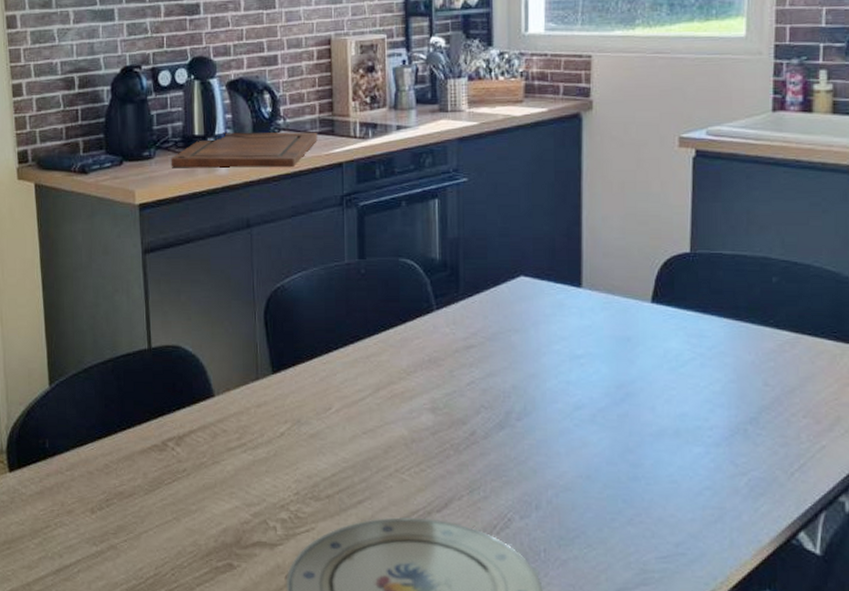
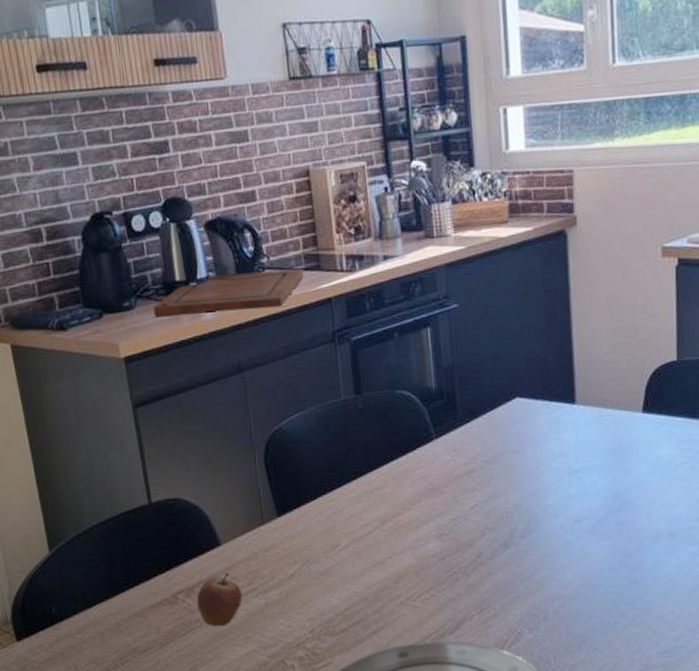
fruit: none [185,425,231,479] -> present [196,573,242,627]

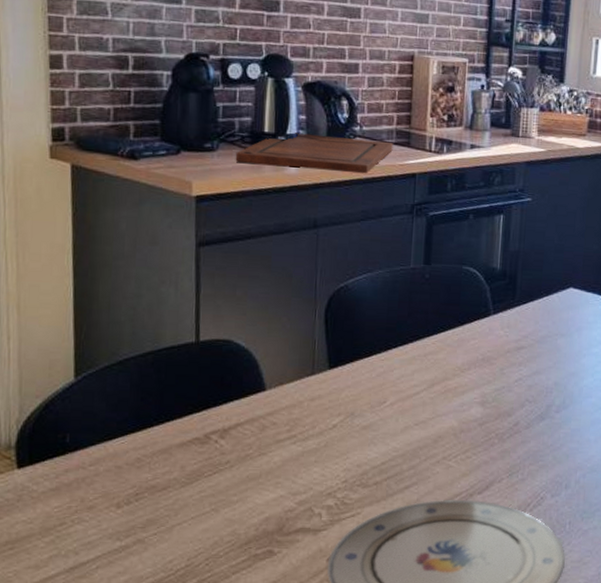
fruit: present [196,573,242,627] -> none [229,418,279,470]

